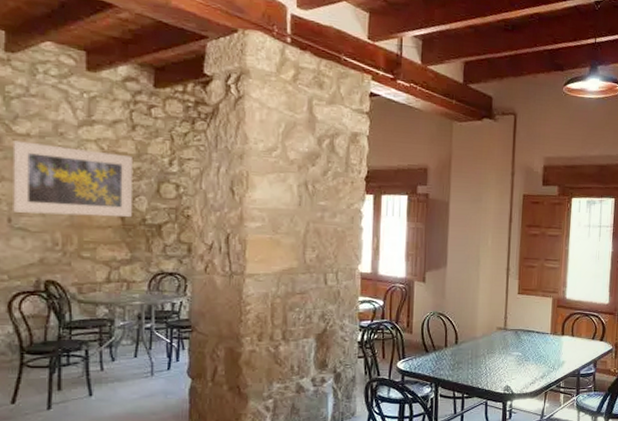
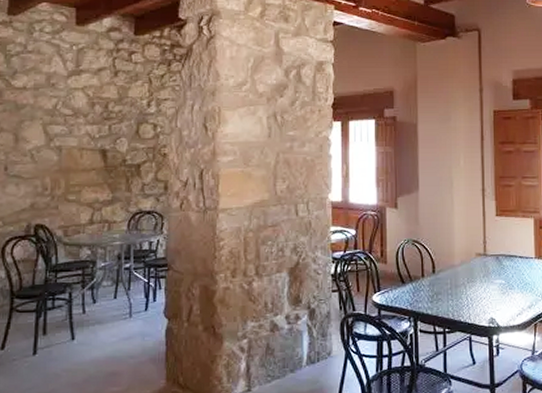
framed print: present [12,140,132,218] -> none [9,94,114,161]

